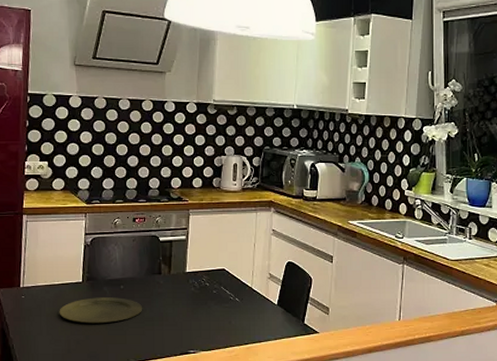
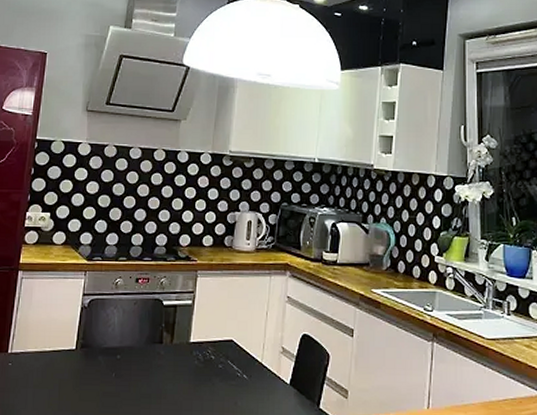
plate: present [59,297,143,324] -> none [47,368,140,399]

